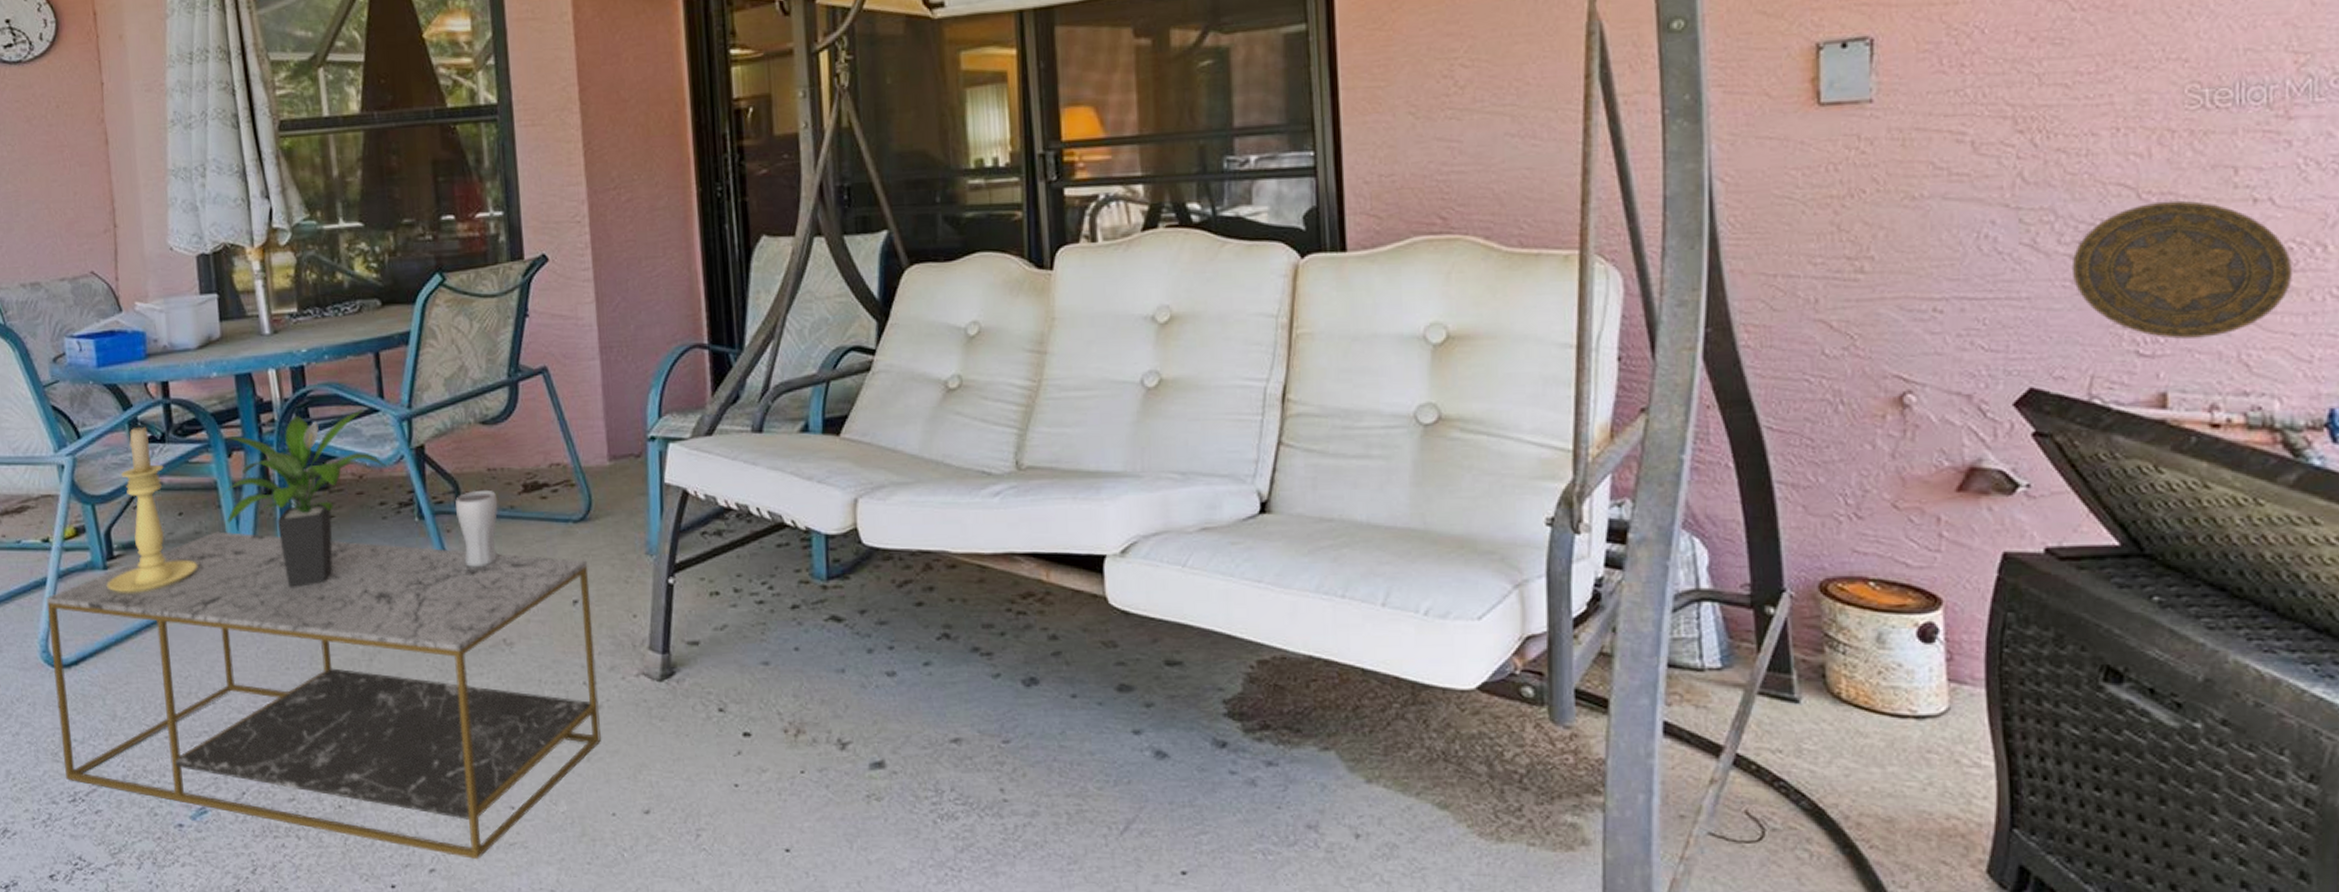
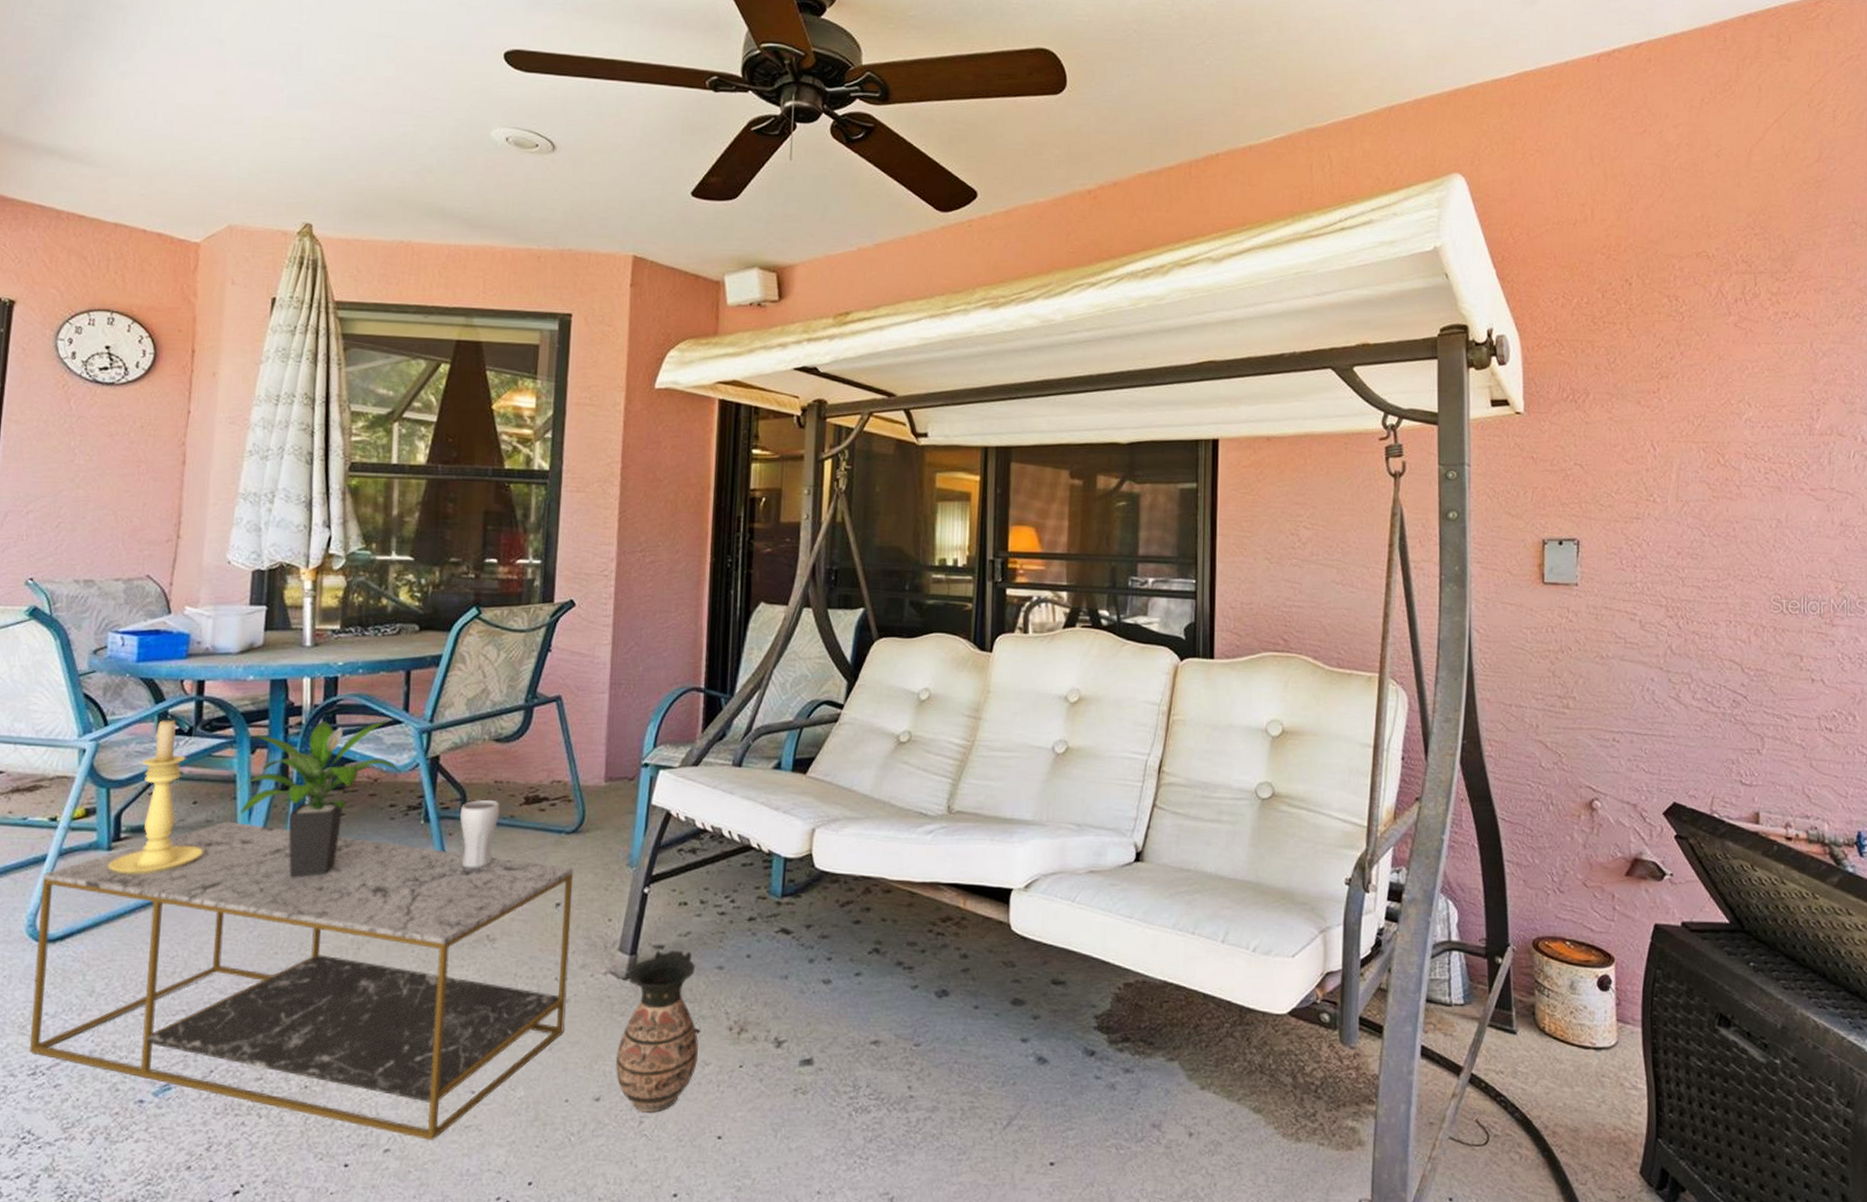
ceramic jug: none [661,645,752,826] -> present [615,950,698,1114]
decorative plate: present [2071,200,2293,339] -> none [1701,675,1836,775]

